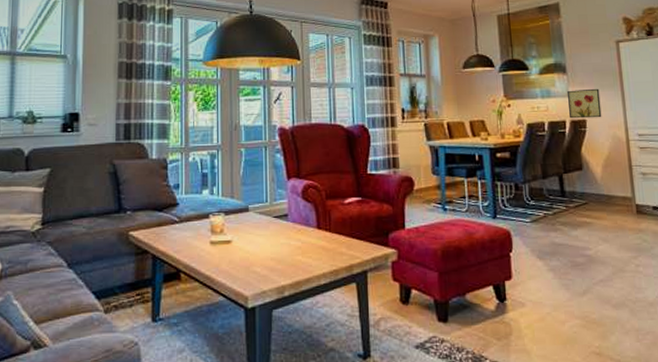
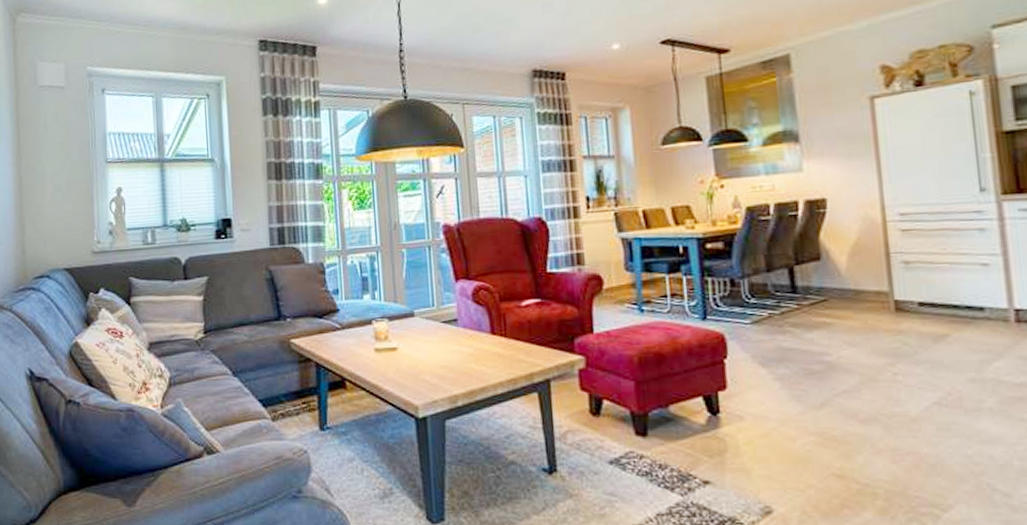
wall art: present [567,88,602,119] -> none [801,158,849,198]

